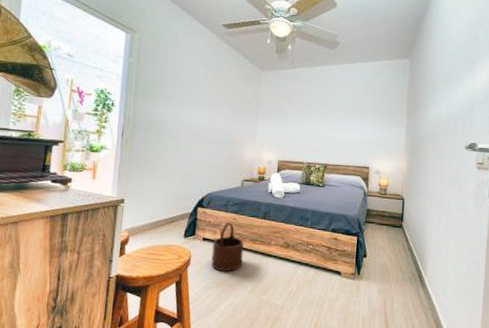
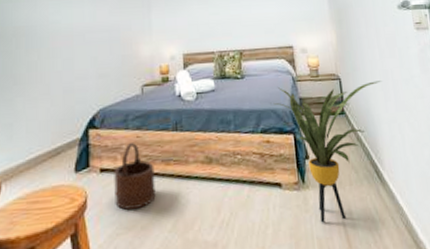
house plant: none [343,198,439,307] -> present [270,81,382,223]

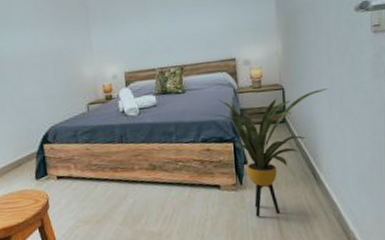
wooden bucket: present [114,143,156,210] -> none [69,154,107,208]

